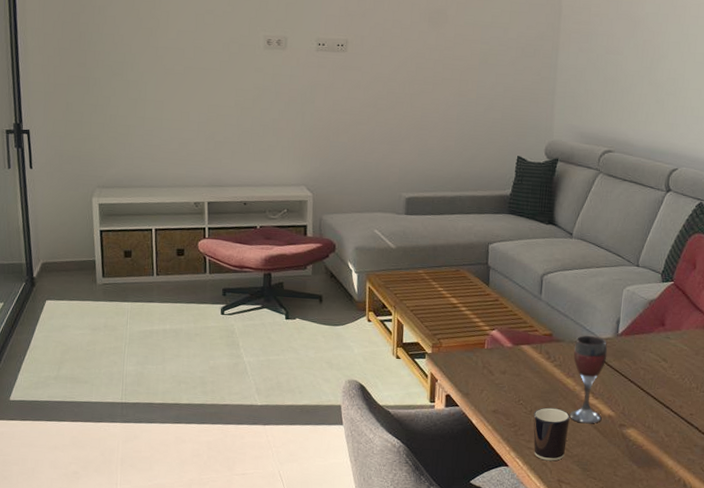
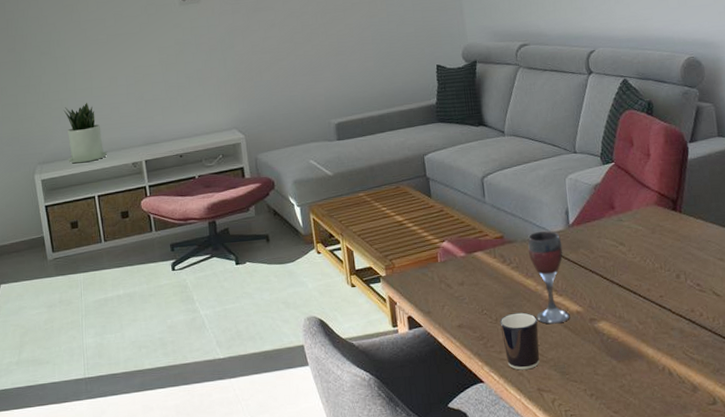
planter: none [128,132,170,194] -> present [63,102,108,164]

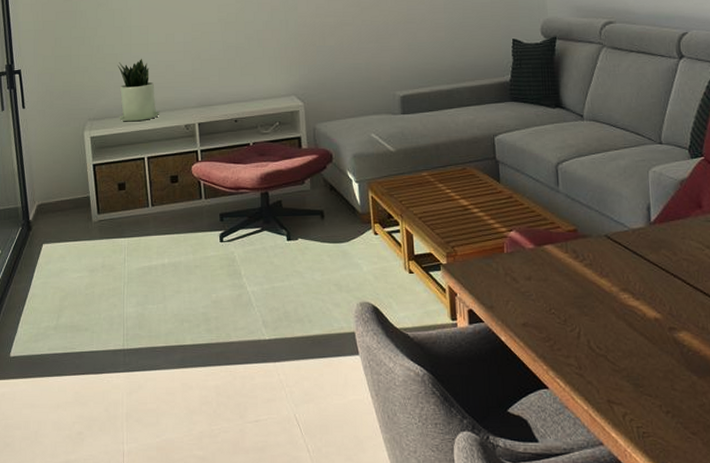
mug: present [500,312,540,370] -> none [569,315,612,378]
cup: present [527,230,570,324] -> none [603,226,647,330]

